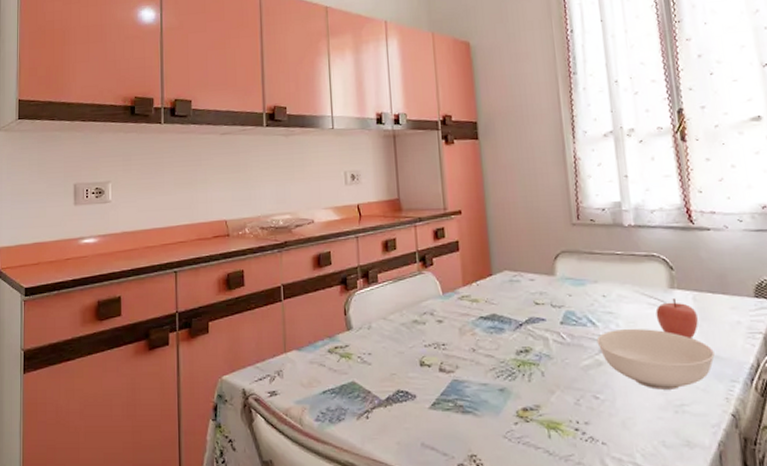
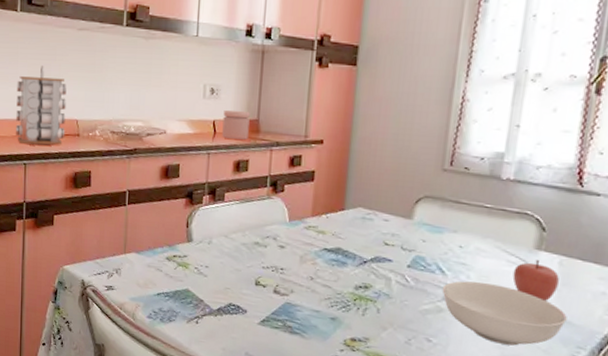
spice rack: none [163,172,215,252] -> present [15,66,67,147]
jar: none [366,192,392,221] -> present [222,109,250,141]

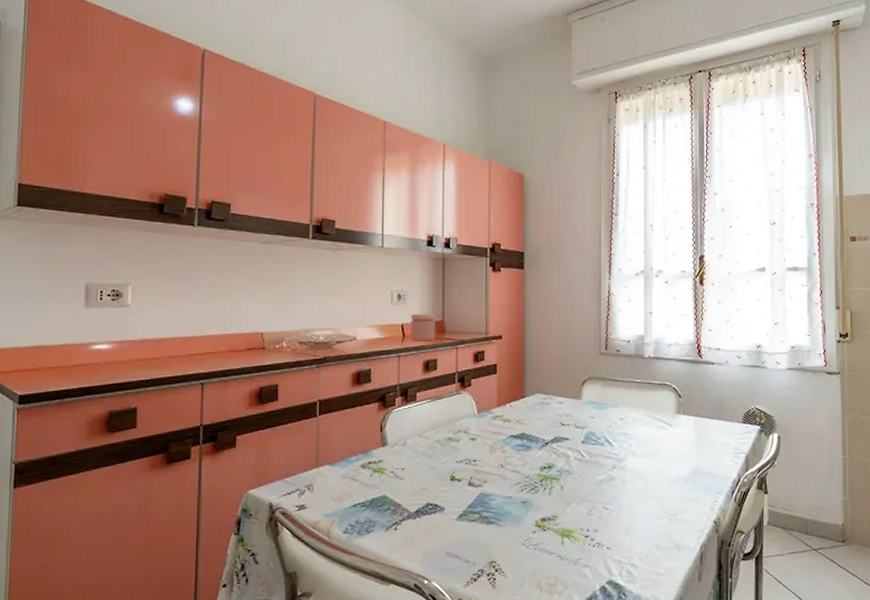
spice rack: present [15,66,67,147] -> none [190,280,250,363]
bowl: present [442,281,567,346] -> none [611,449,706,501]
fruit: present [512,260,559,301] -> none [663,423,696,457]

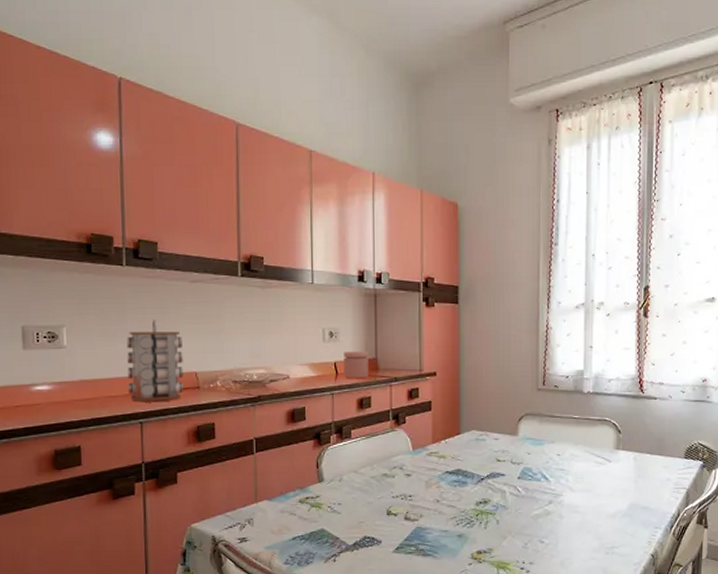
spice rack: none [190,280,250,363] -> present [126,320,184,403]

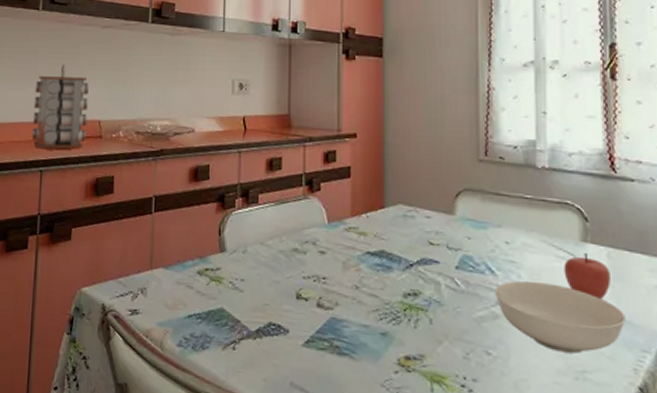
jar: present [343,350,369,379] -> none [253,105,280,137]
bowl: none [548,484,645,535] -> present [494,281,626,354]
fruit: none [601,458,635,492] -> present [564,253,610,299]

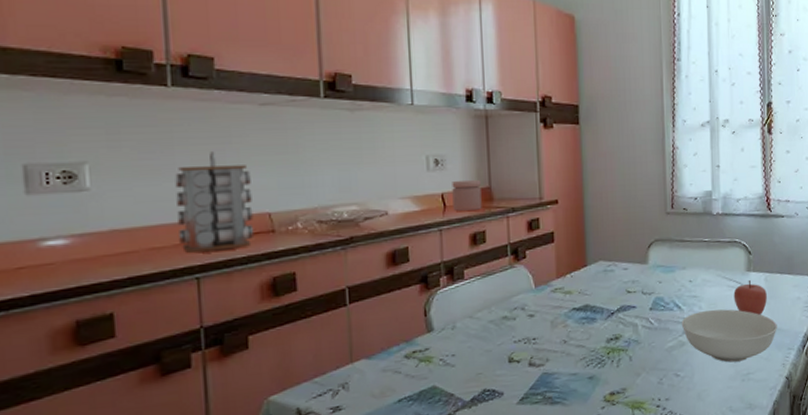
jar: none [253,105,280,137] -> present [452,179,482,212]

